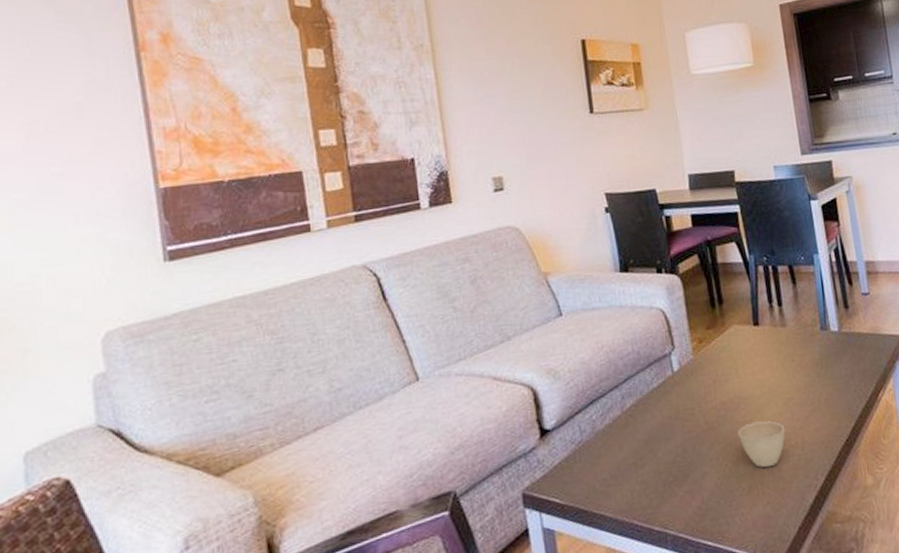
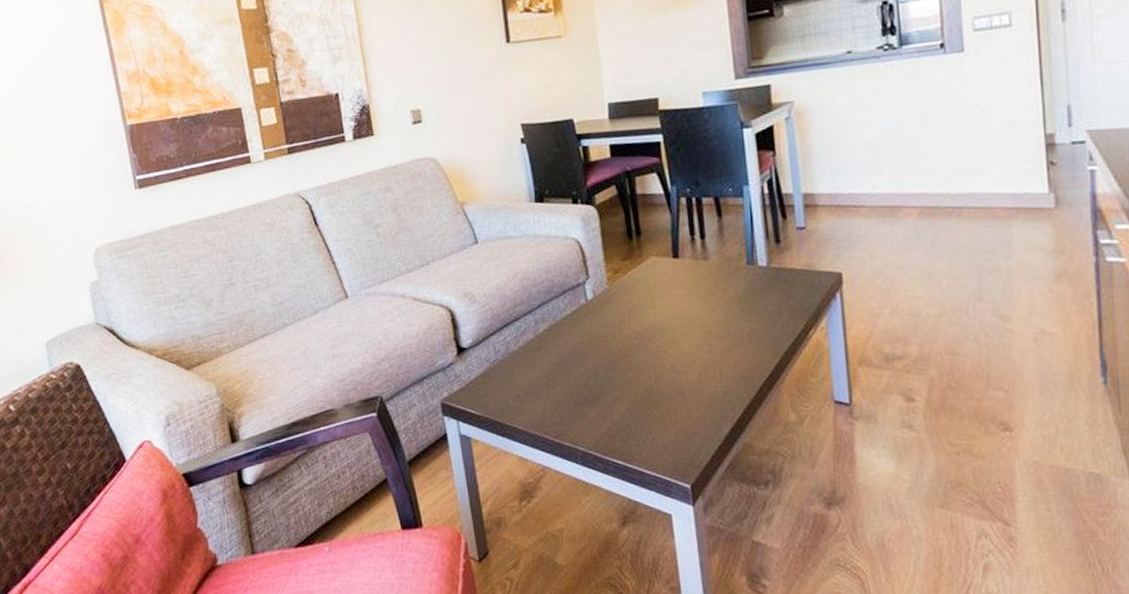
cup: present [738,421,786,468] -> none [652,352,703,397]

